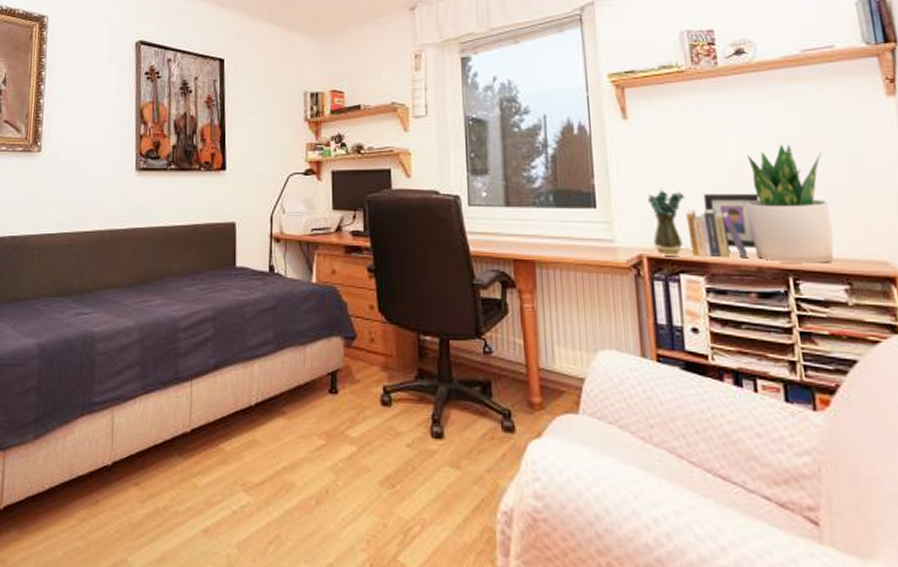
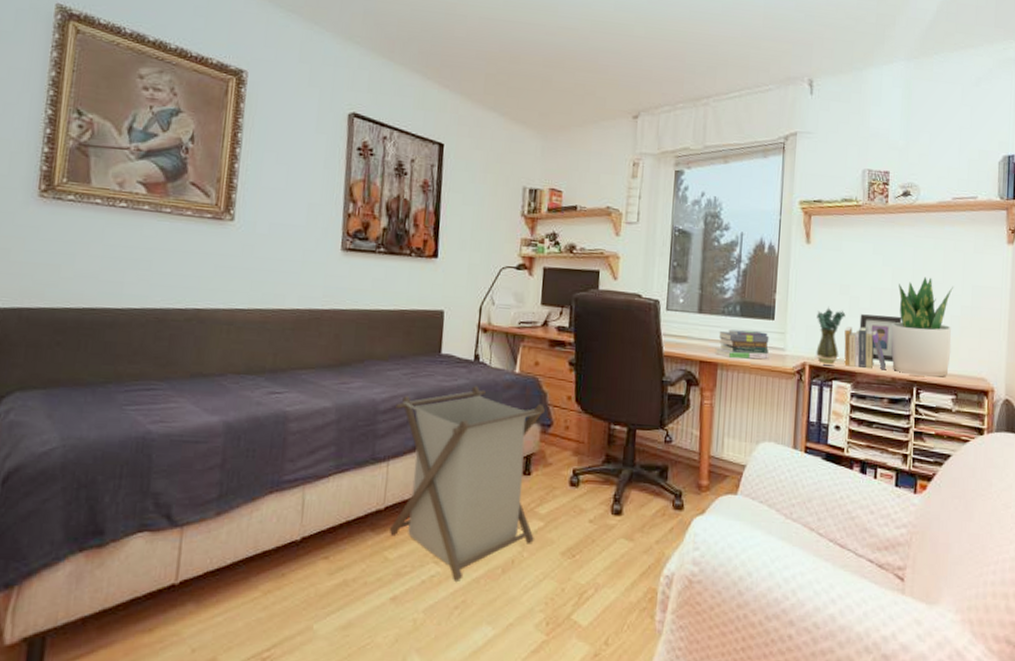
laundry basket: none [195,299,348,513] -> present [390,386,545,581]
books: none [530,221,596,255] -> present [715,329,770,360]

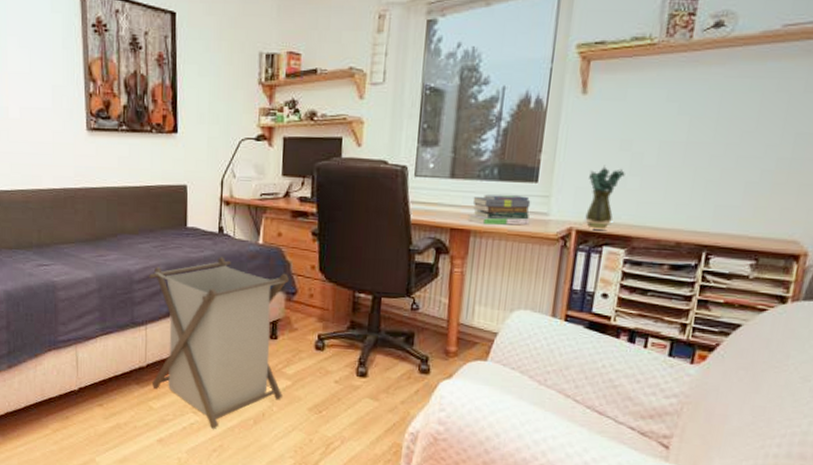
books: present [844,326,886,370] -> none [618,186,670,234]
picture frame: present [859,314,902,363] -> none [641,172,697,226]
planter: present [890,277,953,378] -> none [677,125,769,242]

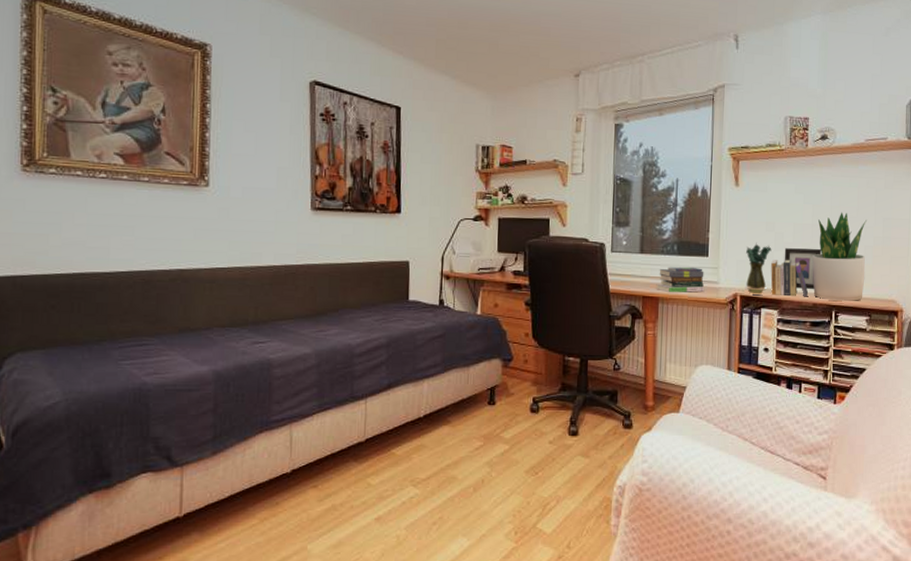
laundry basket: present [149,257,289,429] -> none [370,328,505,501]
books: none [618,186,670,234] -> present [771,259,808,297]
picture frame: none [641,172,697,226] -> present [784,248,822,290]
planter: none [677,125,769,242] -> present [812,212,866,302]

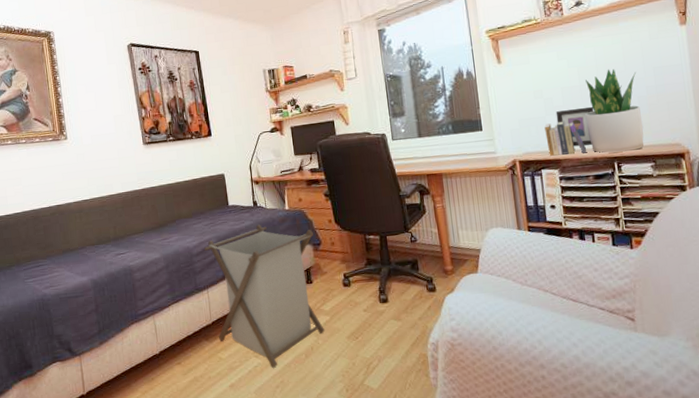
laundry basket: none [370,328,505,501] -> present [204,224,325,368]
books: present [656,266,705,293] -> none [437,142,484,168]
vase: present [746,242,772,295] -> none [518,110,543,159]

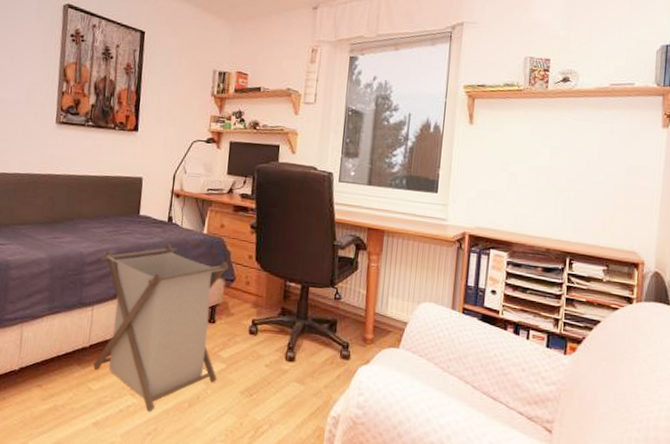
books: present [544,121,586,157] -> none [501,201,541,242]
picture frame: present [555,106,594,147] -> none [517,190,558,235]
planter: present [585,68,644,154] -> none [546,157,608,250]

